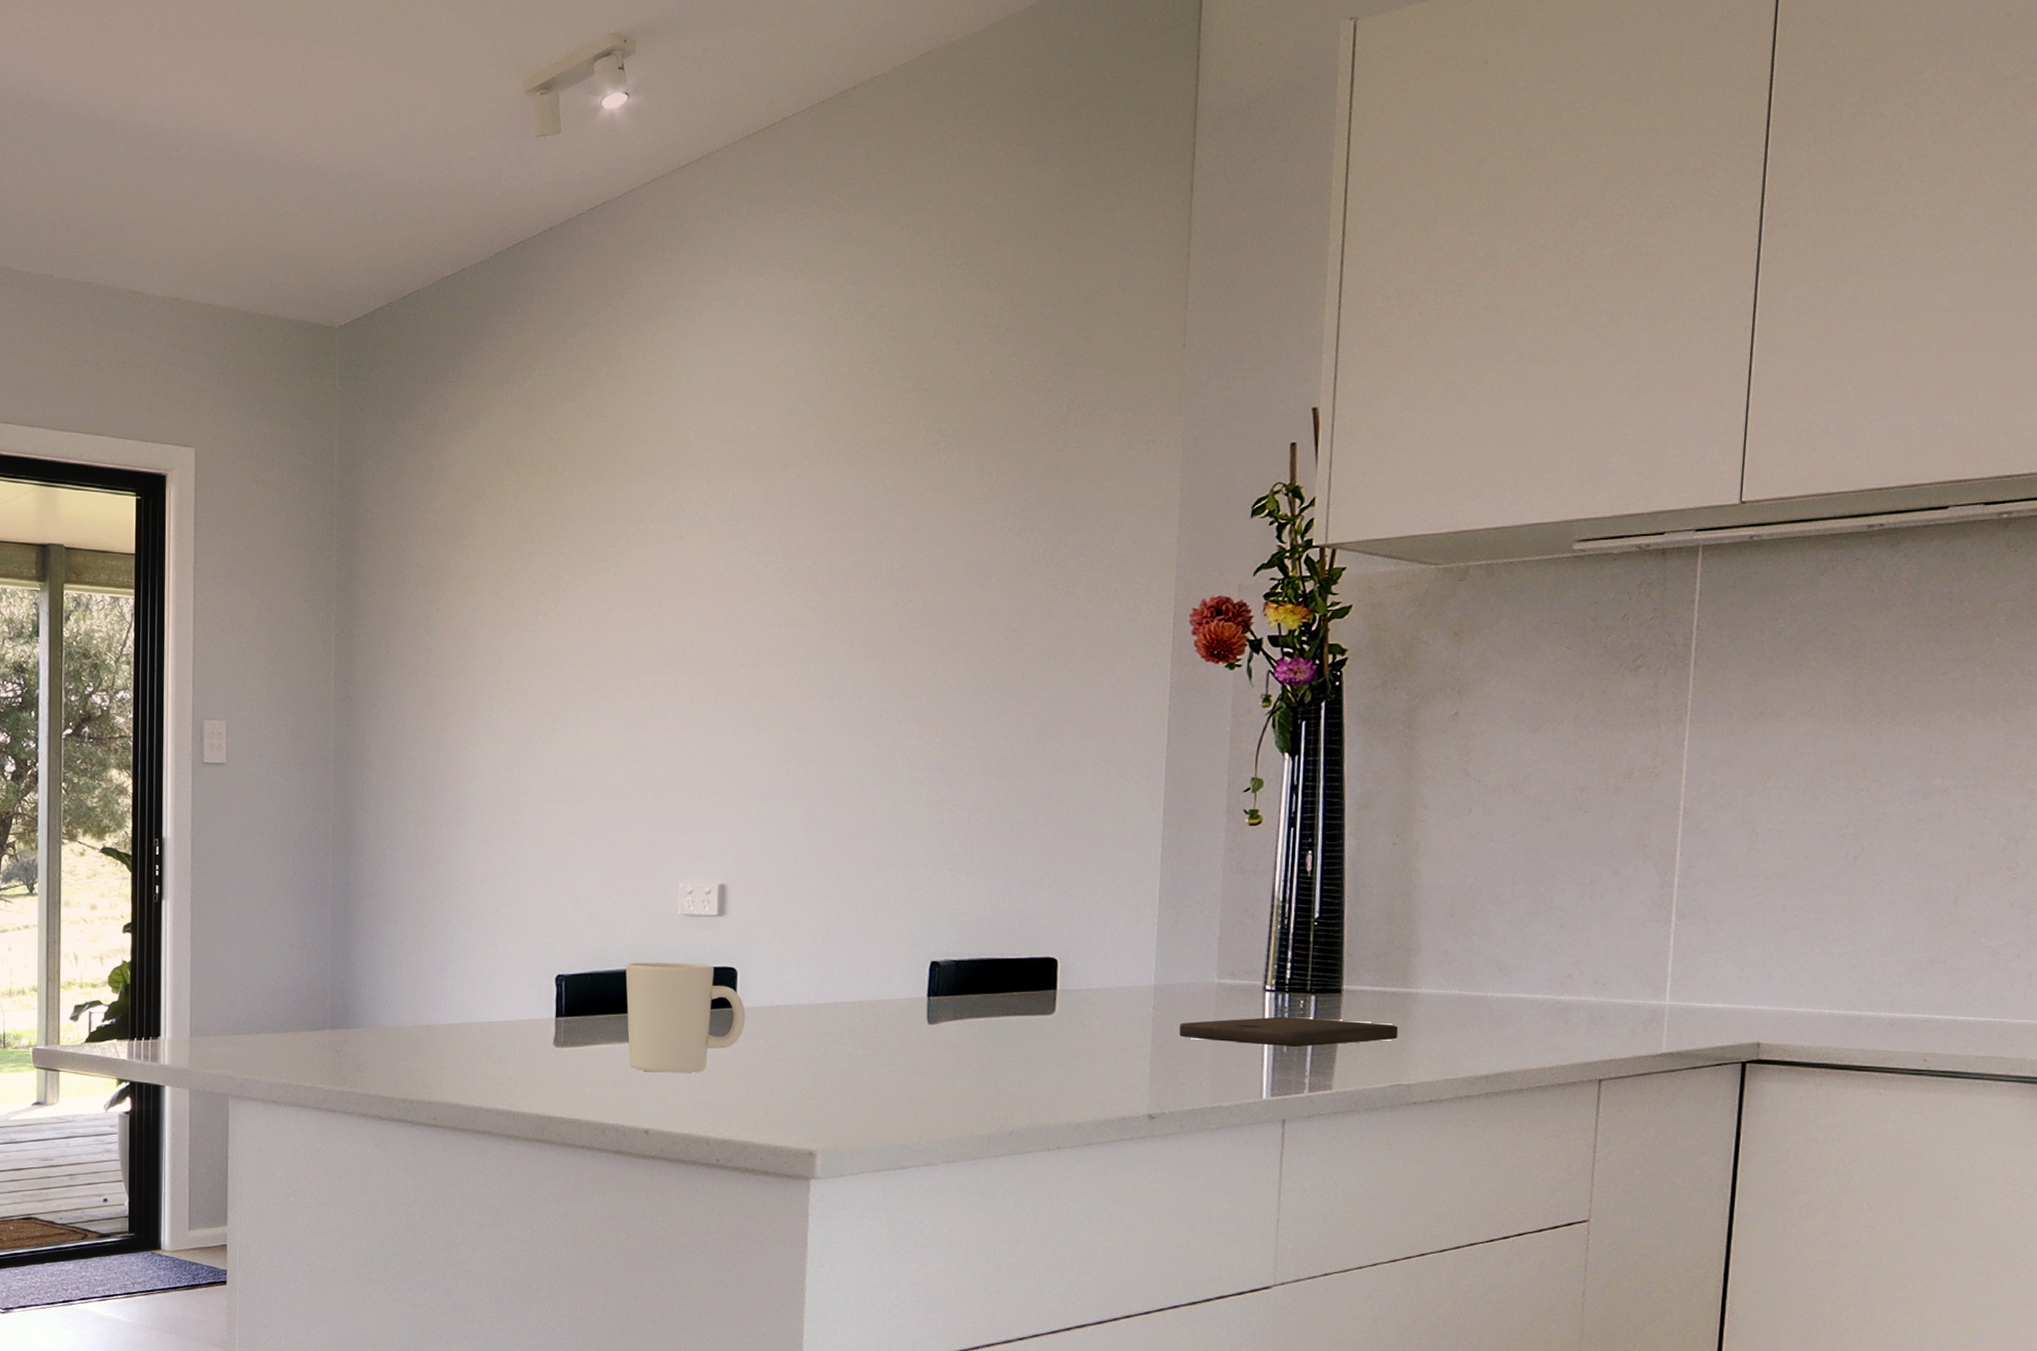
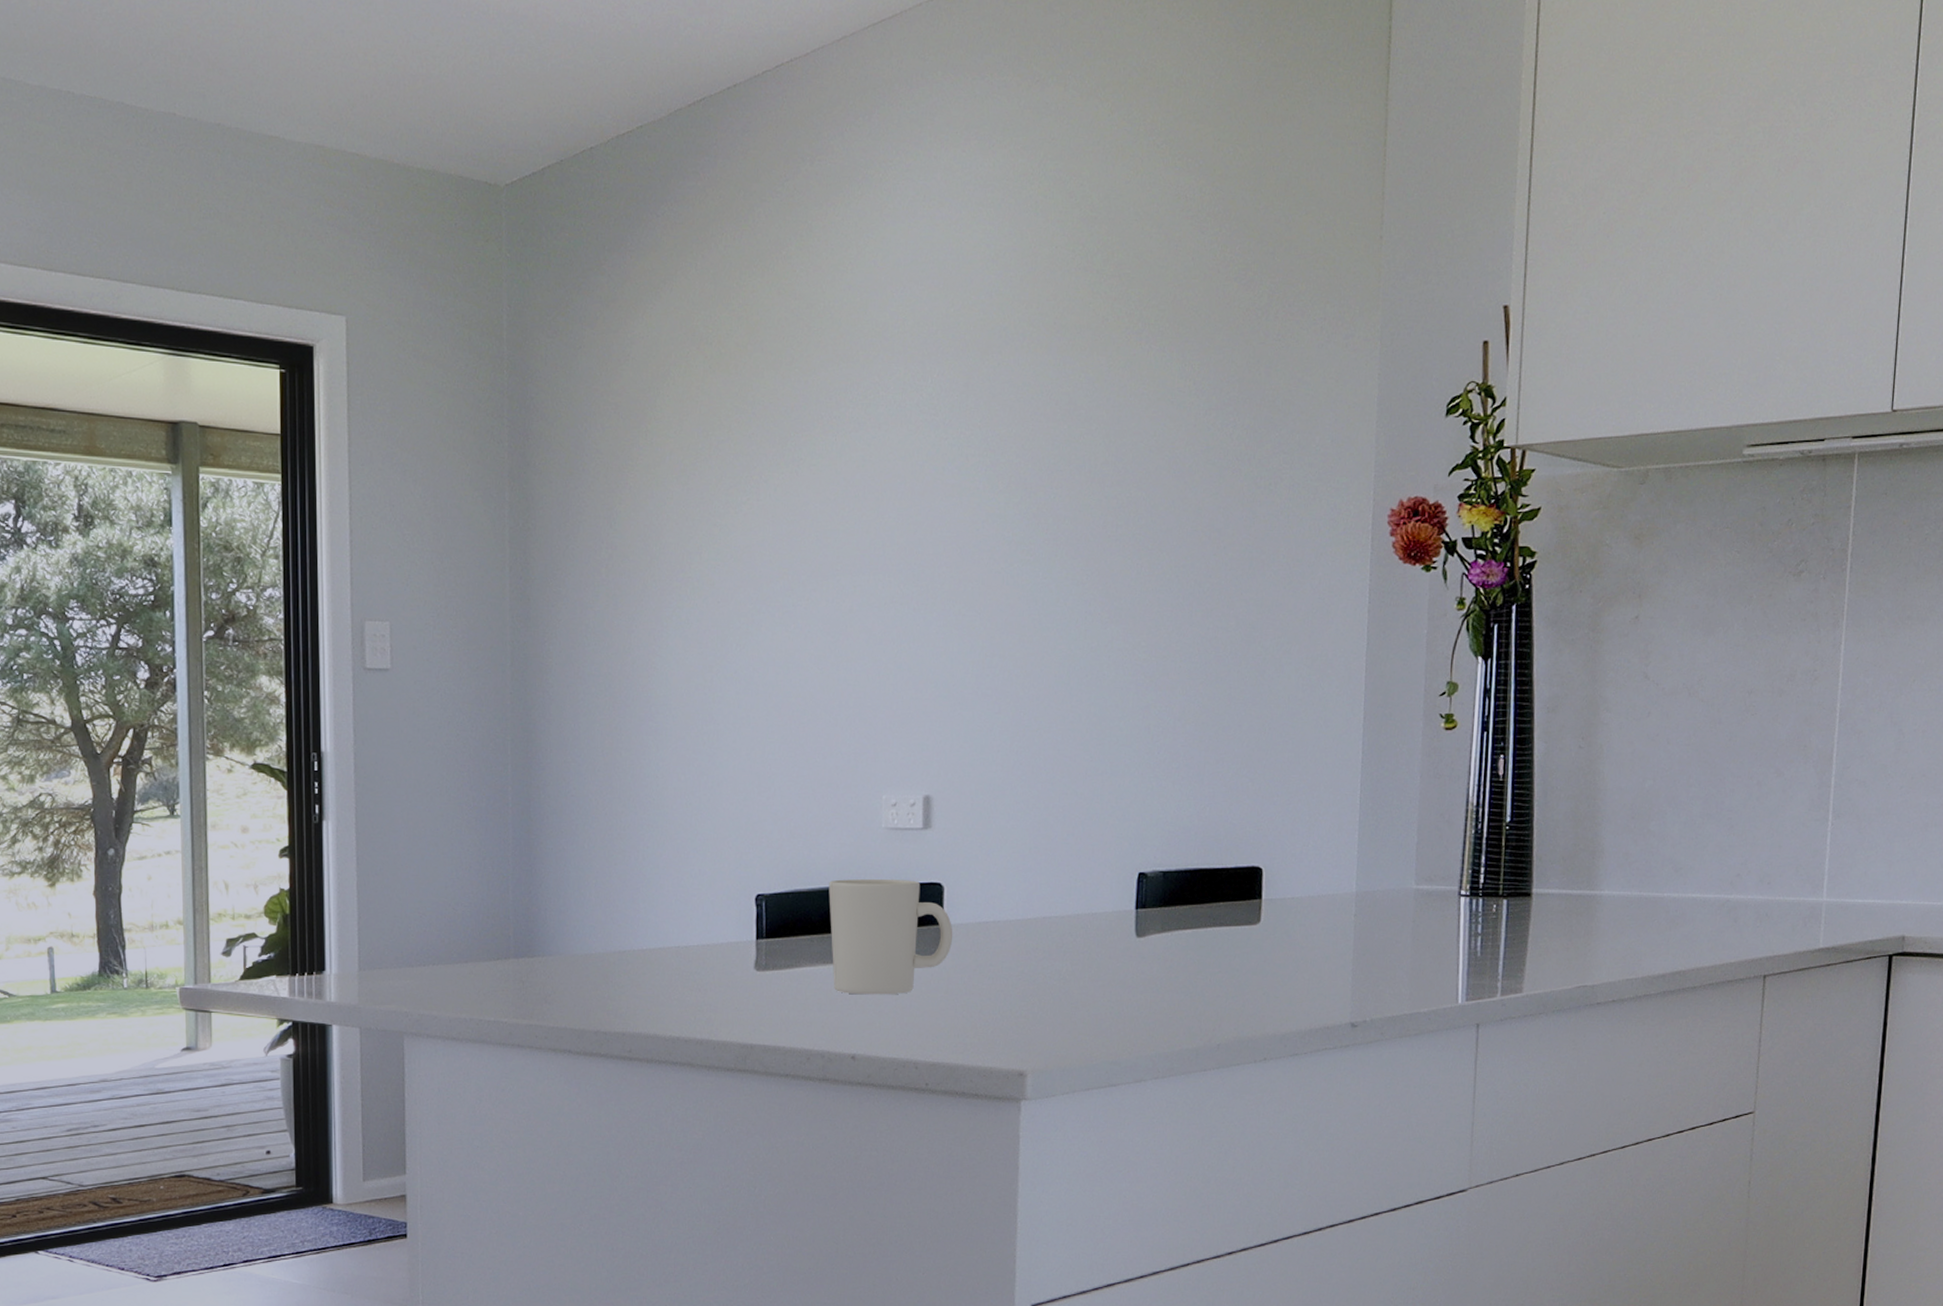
cutting board: present [1179,1016,1399,1047] -> none [1379,921,1584,951]

